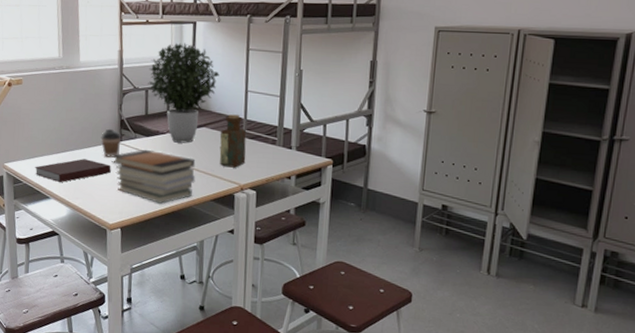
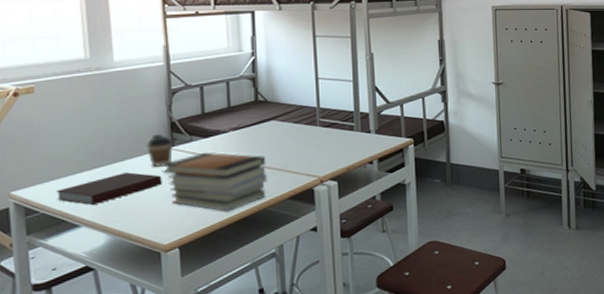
potted plant: present [148,42,219,143] -> none [202,33,285,141]
bottle: present [219,114,247,168] -> none [293,104,323,161]

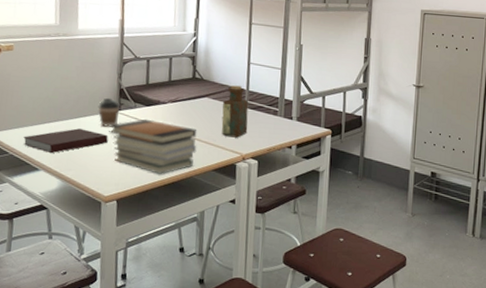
bottle: none [293,104,323,161] -> present [221,85,249,138]

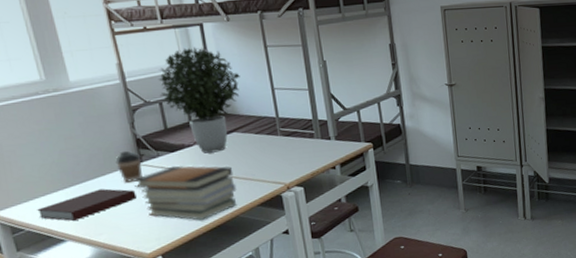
potted plant: none [149,14,222,113] -> present [158,47,240,154]
bottle: present [221,85,249,138] -> none [254,114,287,169]

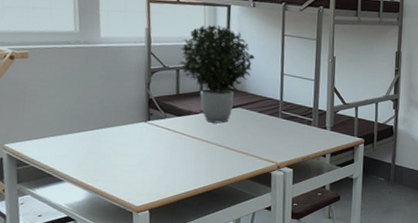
notebook: present [37,188,137,221] -> none [44,139,138,164]
coffee cup: present [115,150,142,183] -> none [125,107,150,137]
book stack: present [134,165,237,220] -> none [138,129,231,184]

